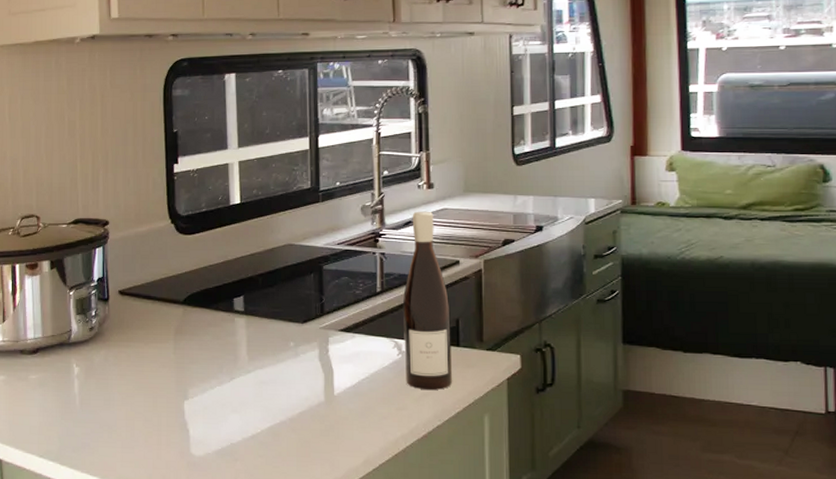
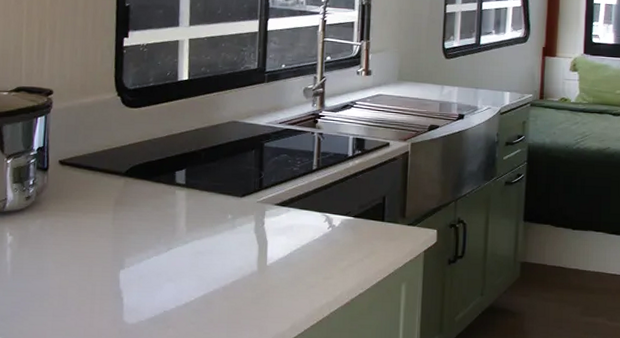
bottle: present [403,211,453,390] -> none [334,95,379,261]

